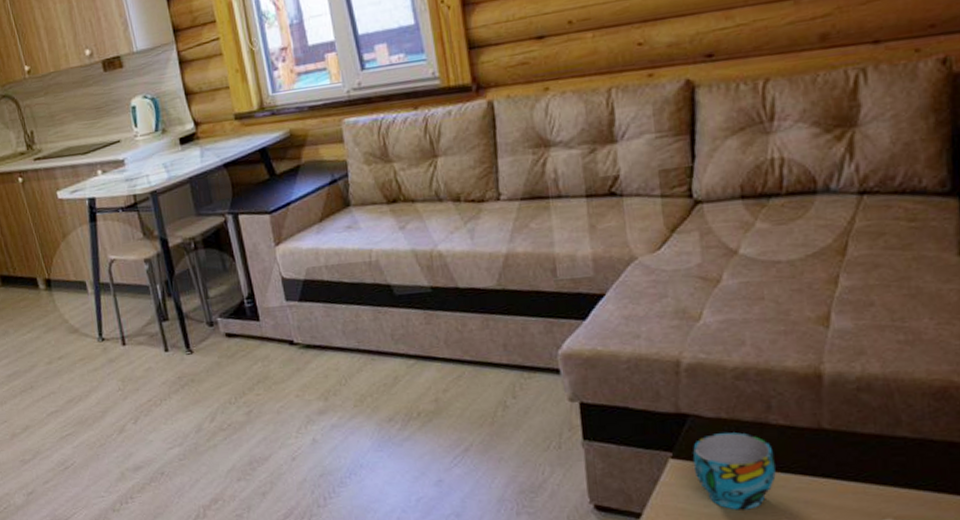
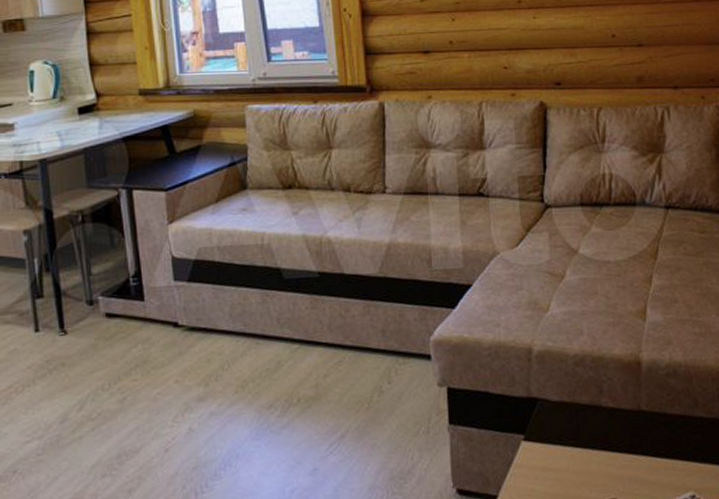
cup: present [692,432,776,510] -> none [541,415,607,489]

